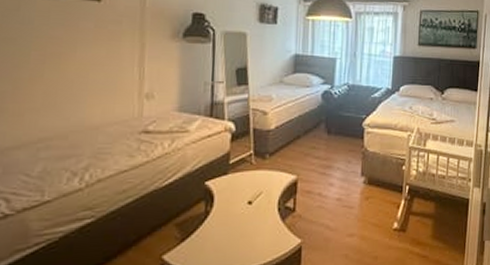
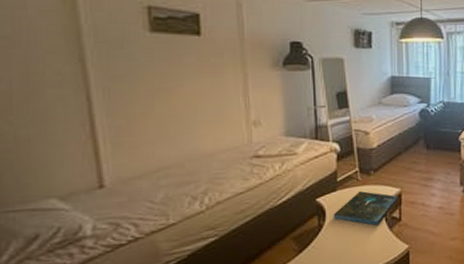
board game: none [221,176,294,215] -> present [333,191,399,226]

